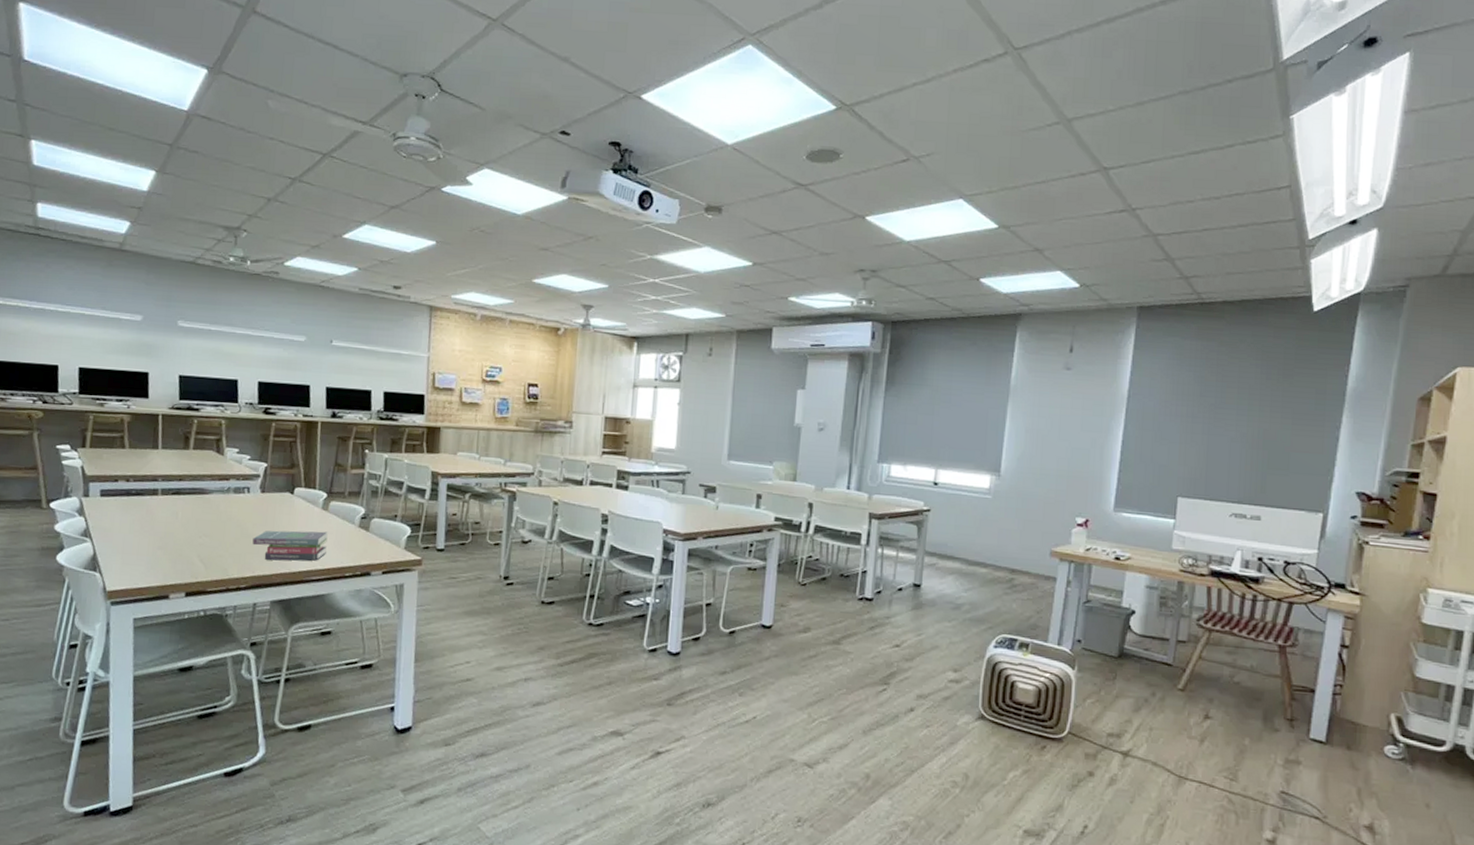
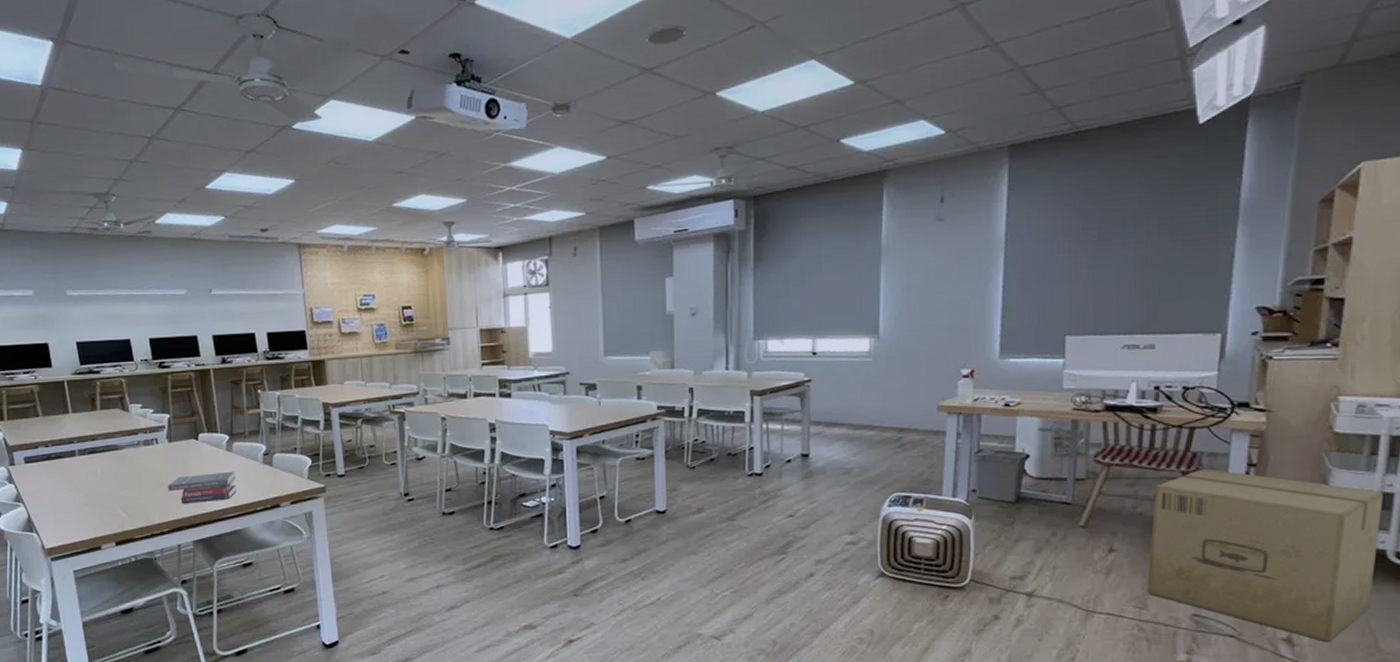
cardboard box: none [1239,644,1465,833] -> present [1147,468,1383,641]

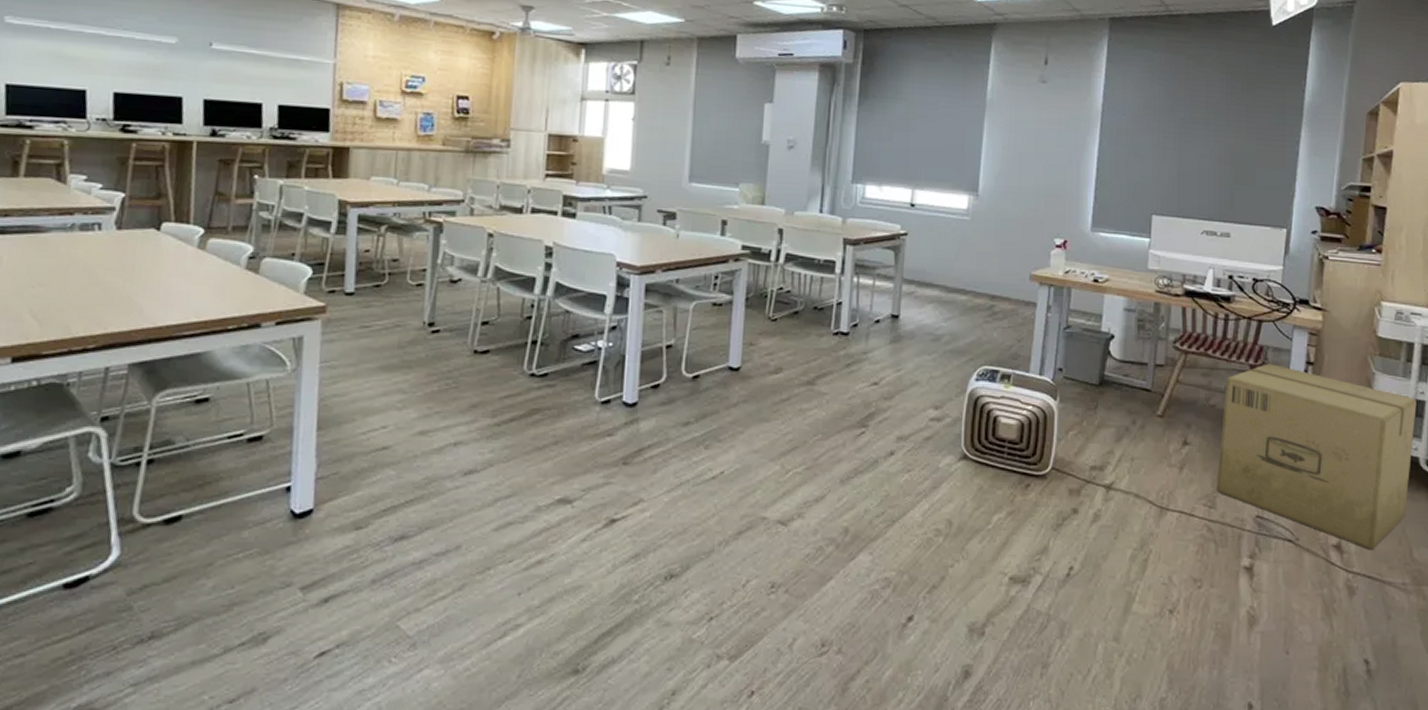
books: present [168,471,236,504] -> none [104,275,205,313]

